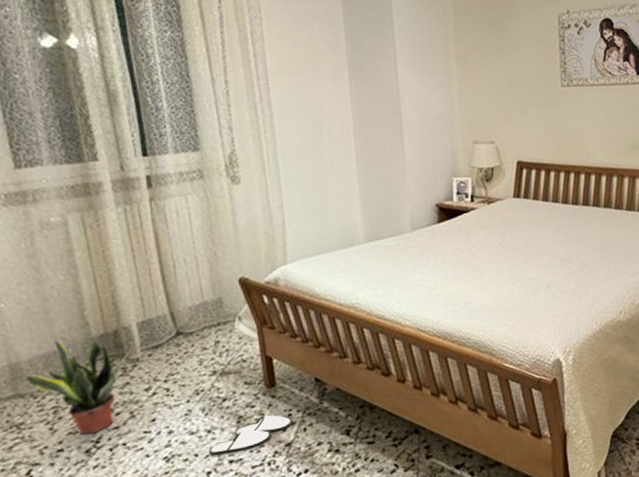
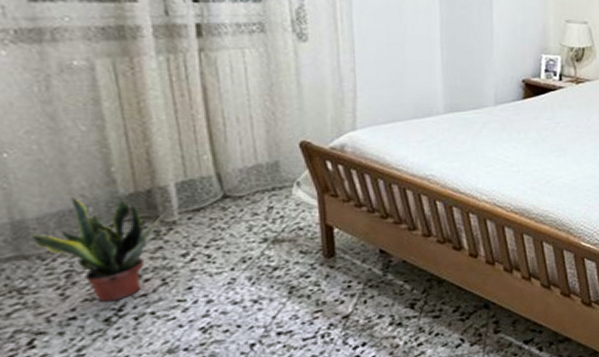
slippers: present [208,415,293,456] -> none [253,286,352,327]

